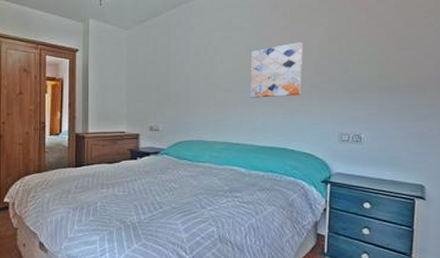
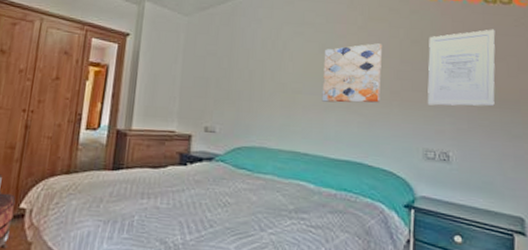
wall art: none [343,21,407,95] -> present [427,29,495,106]

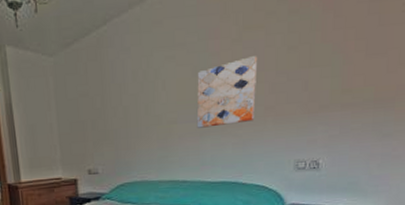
wall art: present [427,29,495,106] -> none [302,19,380,116]

